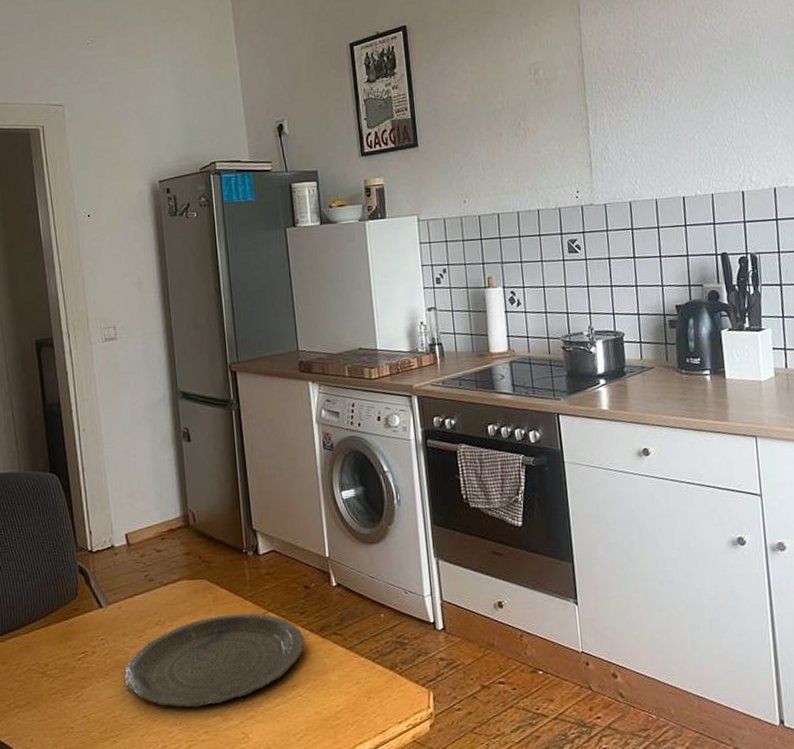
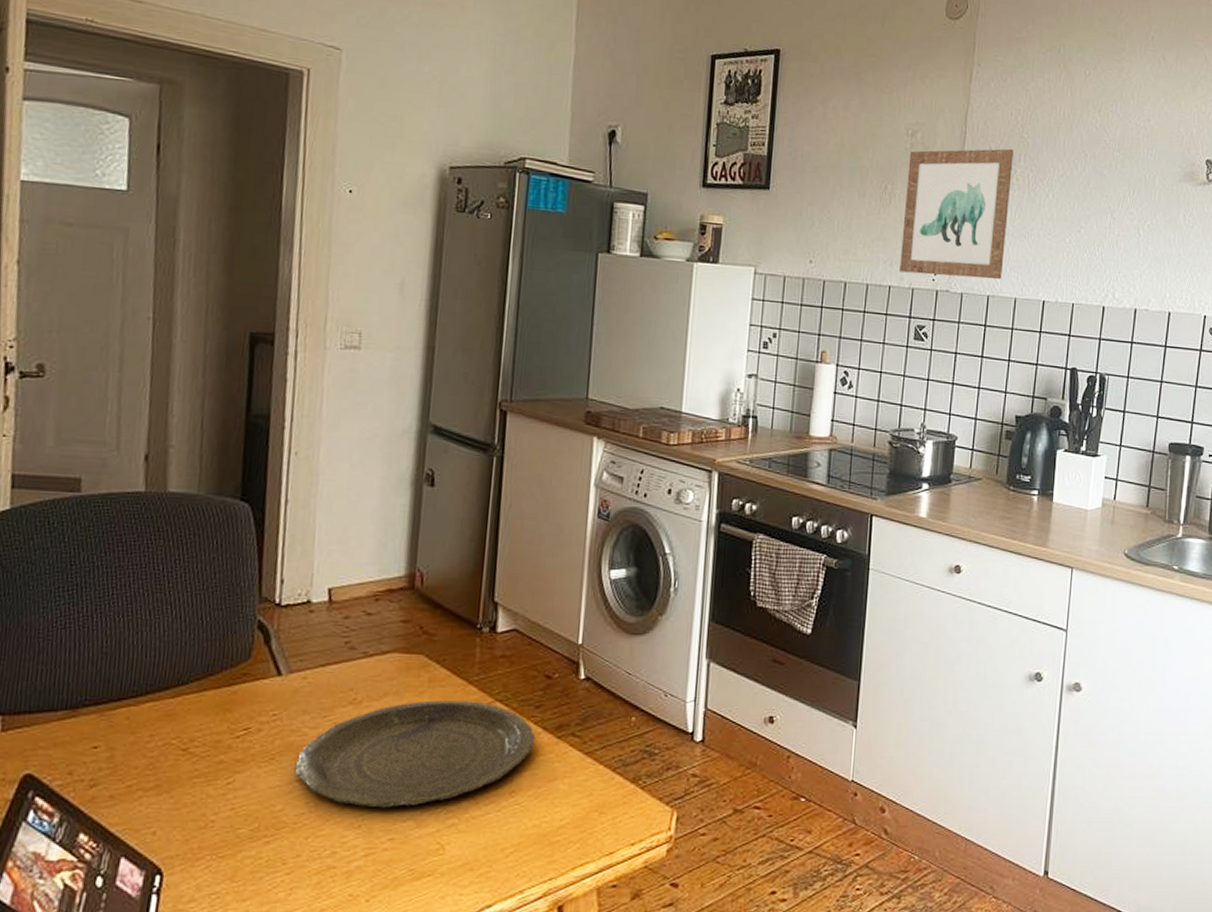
wall art: none [535,66,640,196] -> present [900,148,1014,280]

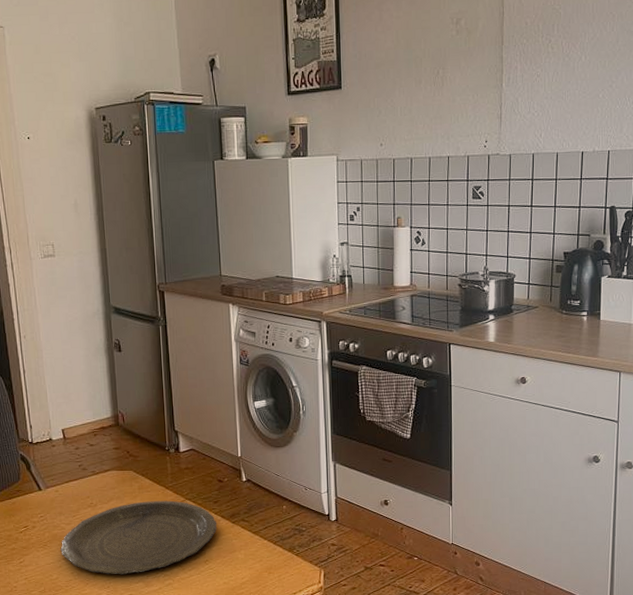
wall art: present [900,148,1014,280] -> none [455,21,547,143]

